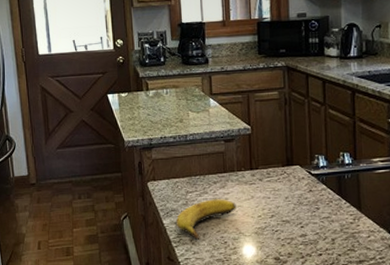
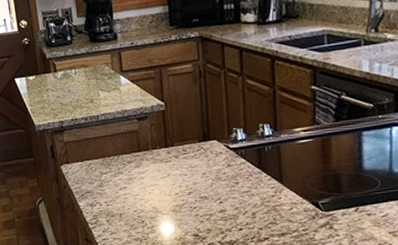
banana: present [176,199,236,241] -> none [92,178,153,221]

